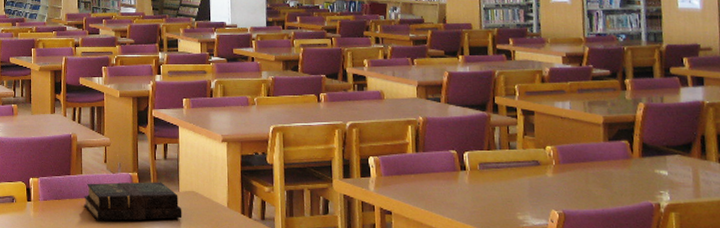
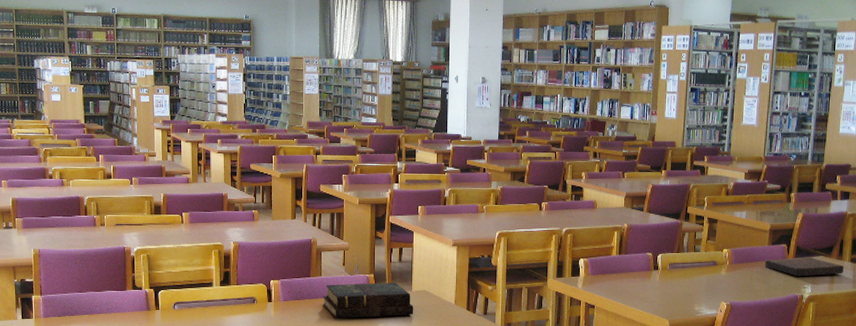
book: none [603,156,712,181] -> present [765,257,845,277]

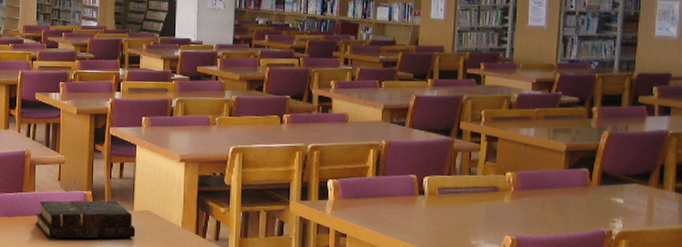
book: present [765,257,845,277] -> none [561,184,667,208]

